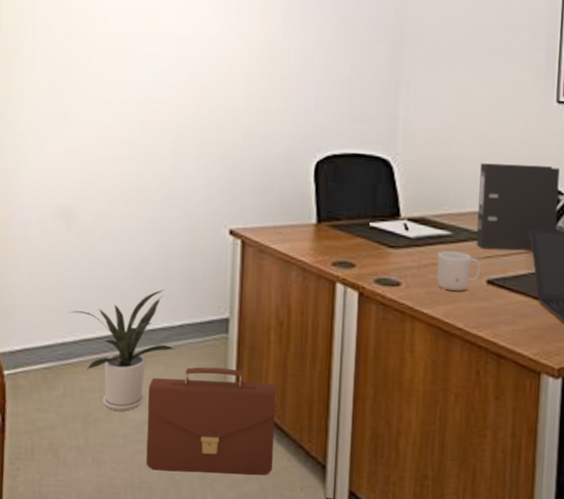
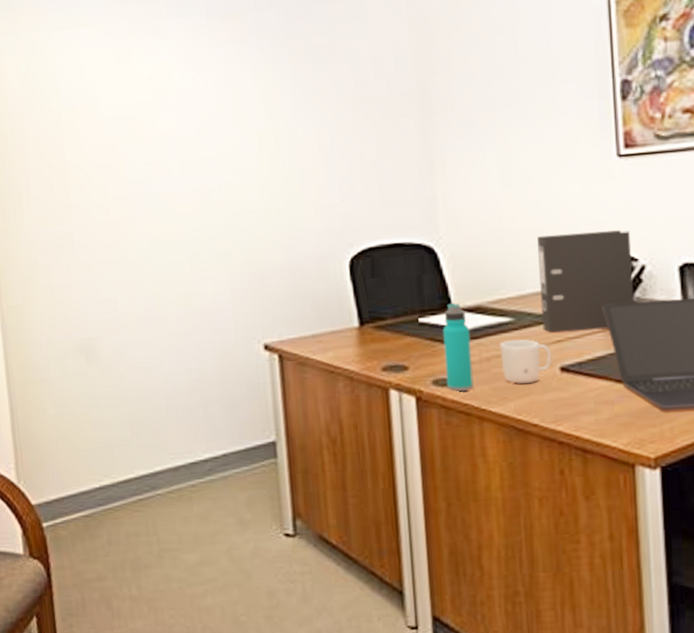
house plant: present [70,289,175,412] -> none [103,418,222,554]
briefcase: present [146,367,277,475] -> none [198,495,344,614]
water bottle: none [387,212,413,292] -> present [442,303,474,392]

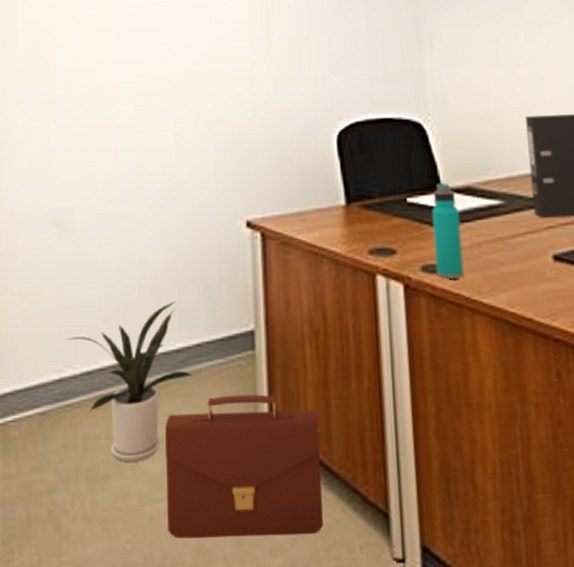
house plant: none [103,418,222,554] -> present [67,301,193,462]
briefcase: none [198,495,344,614] -> present [164,394,324,539]
mug: present [500,338,552,385] -> none [490,223,545,274]

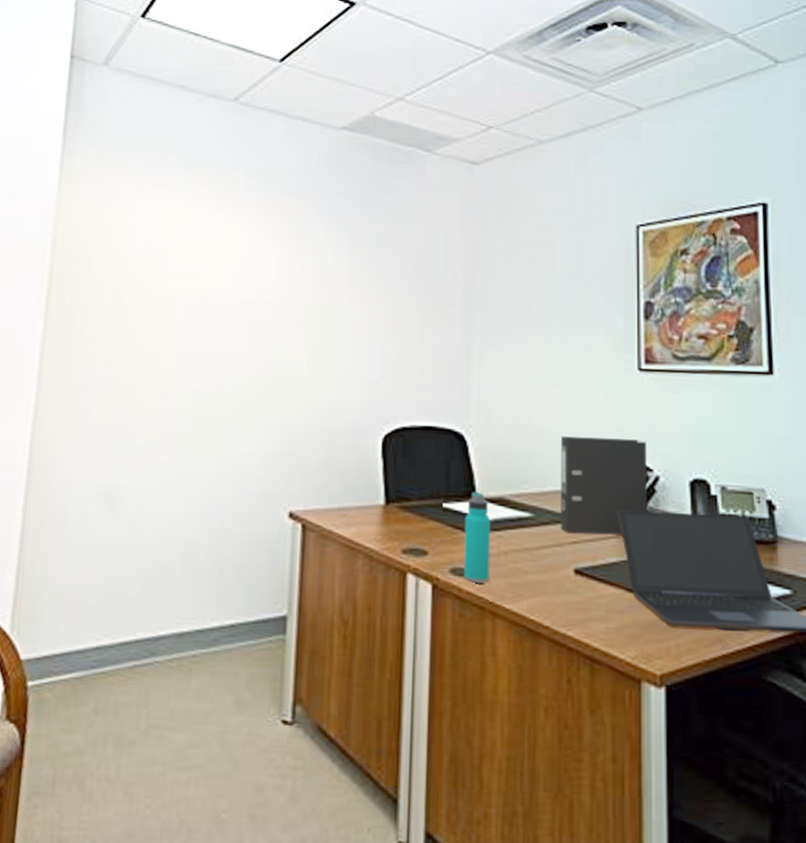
house plant: present [67,301,193,462] -> none [107,582,225,732]
briefcase: present [164,394,324,539] -> none [187,675,341,813]

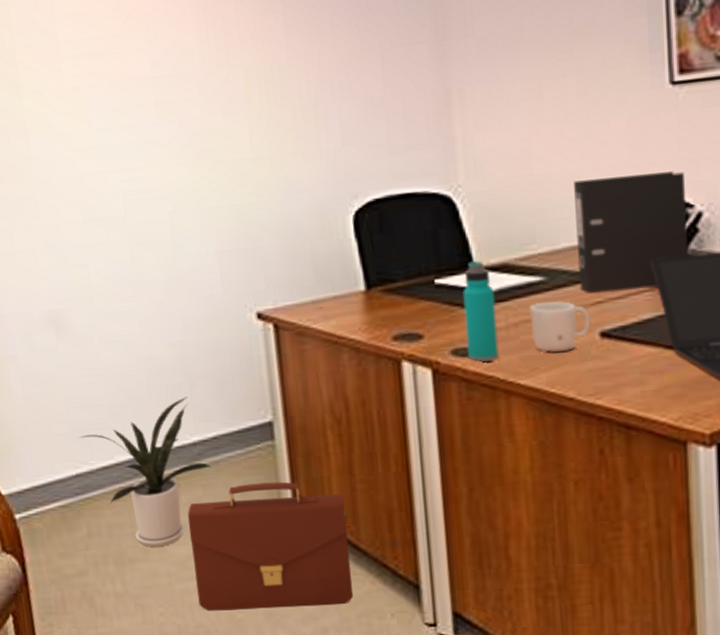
house plant: none [107,582,225,732] -> present [79,396,212,547]
briefcase: none [187,675,341,813] -> present [188,481,353,611]
mug: none [518,536,567,584] -> present [529,300,591,353]

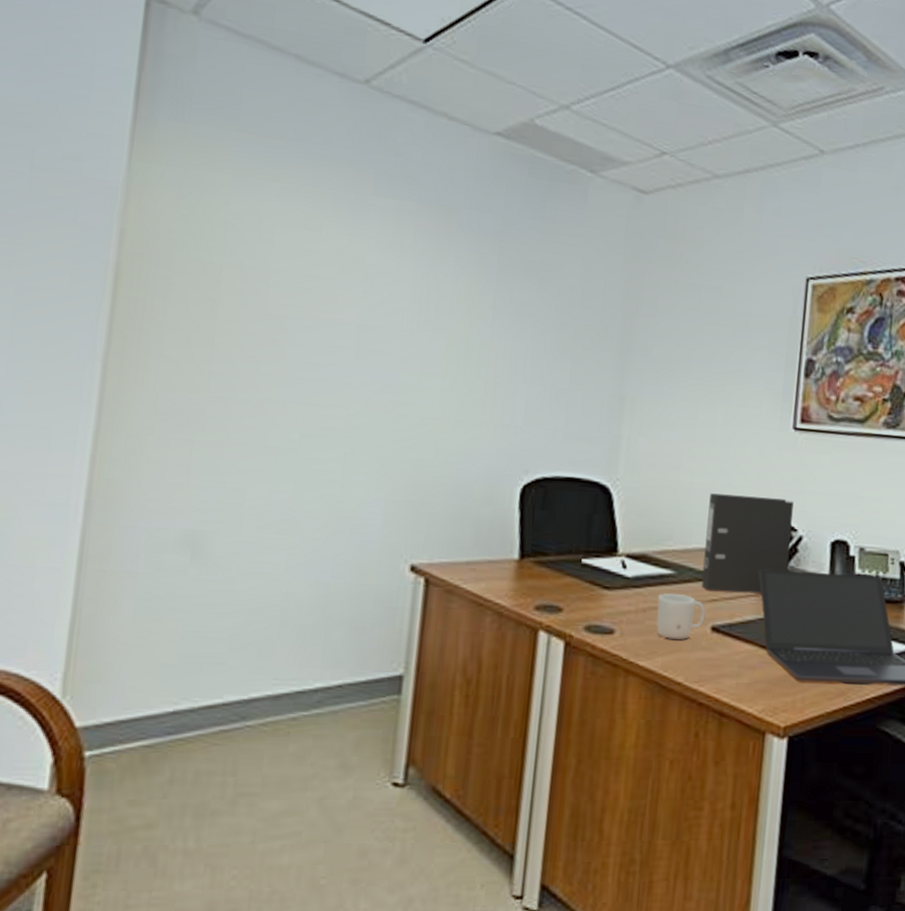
house plant: present [79,396,212,547] -> none [188,640,330,800]
briefcase: present [188,481,353,611] -> none [280,738,459,875]
water bottle: present [463,261,499,363] -> none [598,547,632,642]

